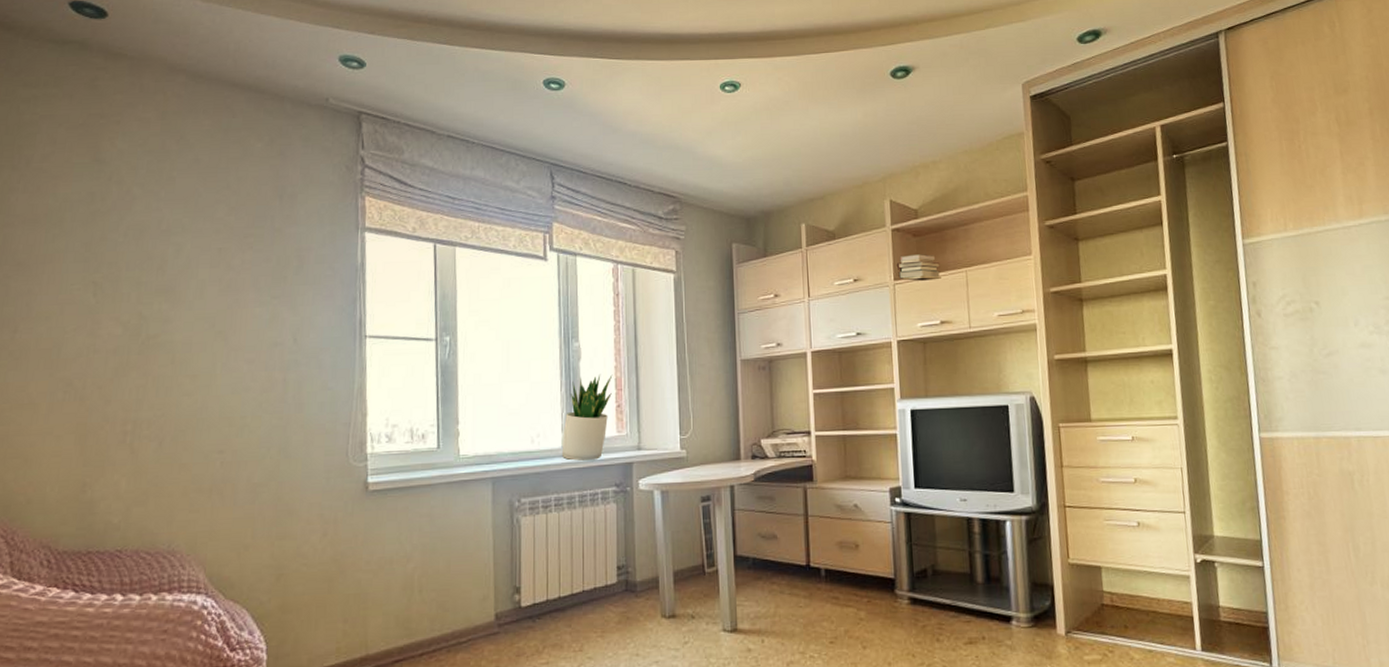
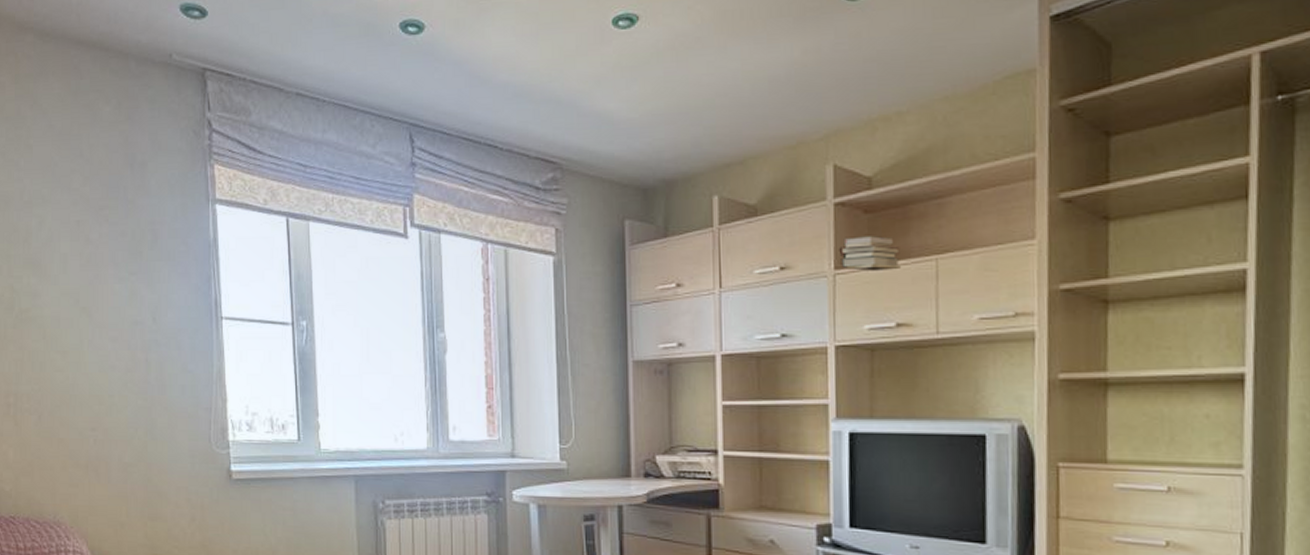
planter: present [563,374,613,462] -> none [428,369,483,466]

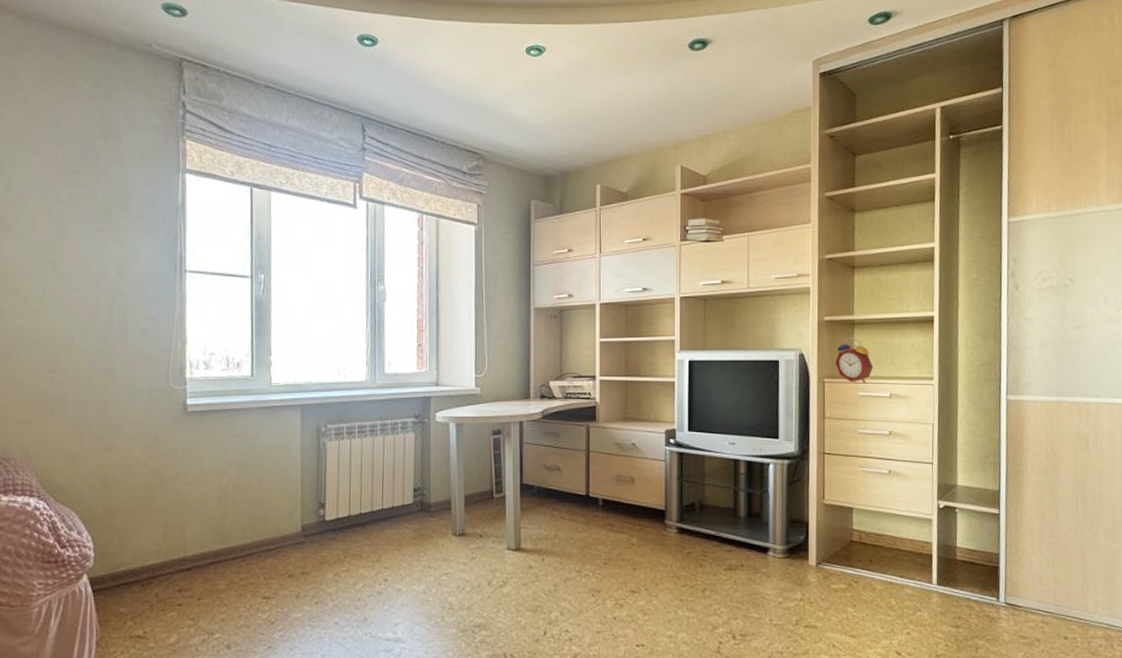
alarm clock: none [1075,404,1140,470] -> present [834,338,873,383]

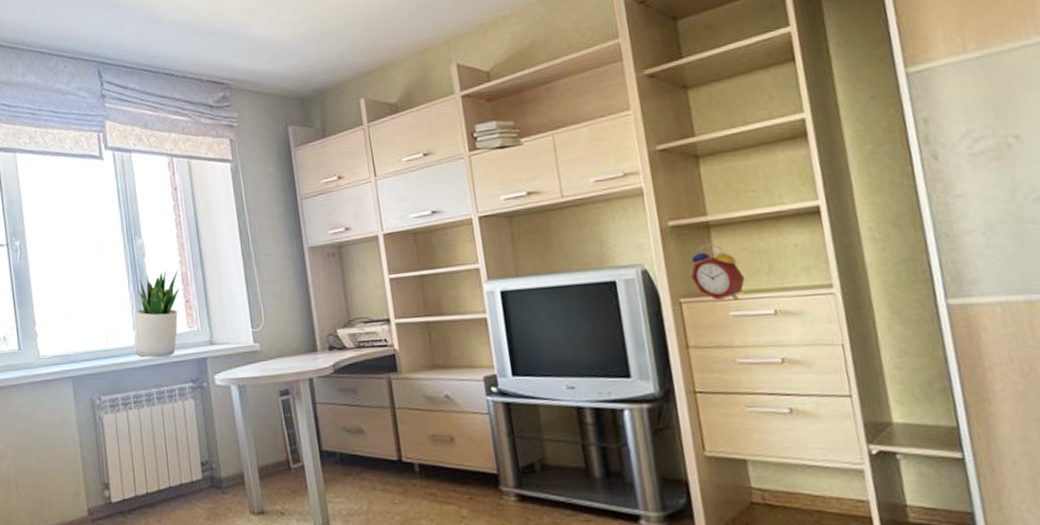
planter: none [366,315,415,394] -> present [135,269,179,358]

